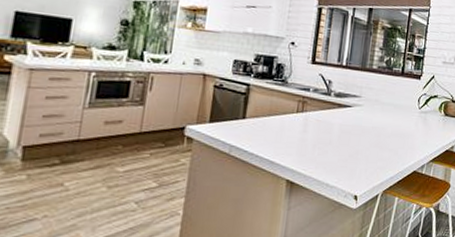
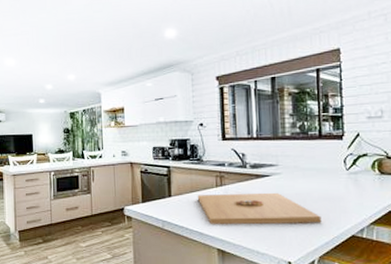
platter: none [274,119,391,158] -> present [197,192,322,224]

